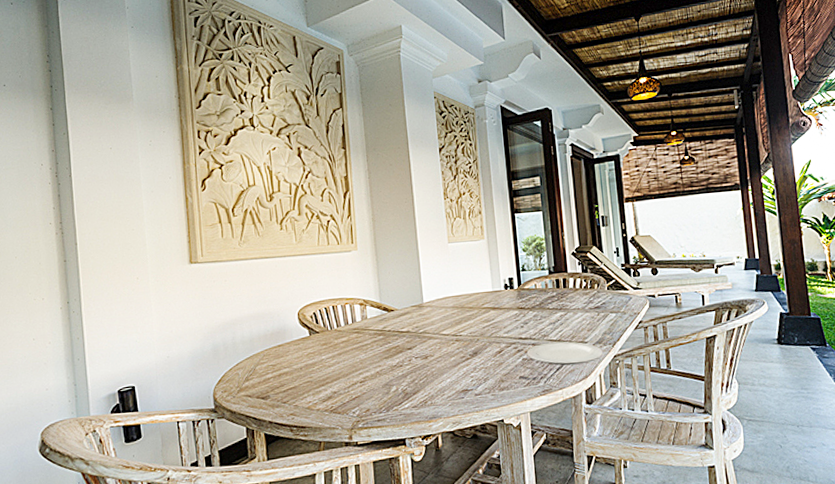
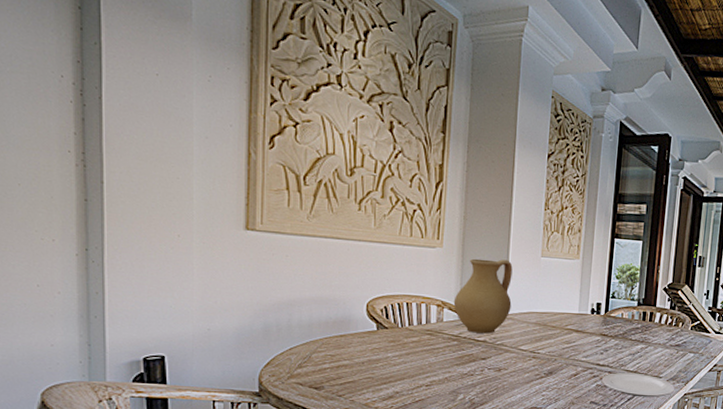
pitcher: none [374,251,428,325] -> present [453,258,513,334]

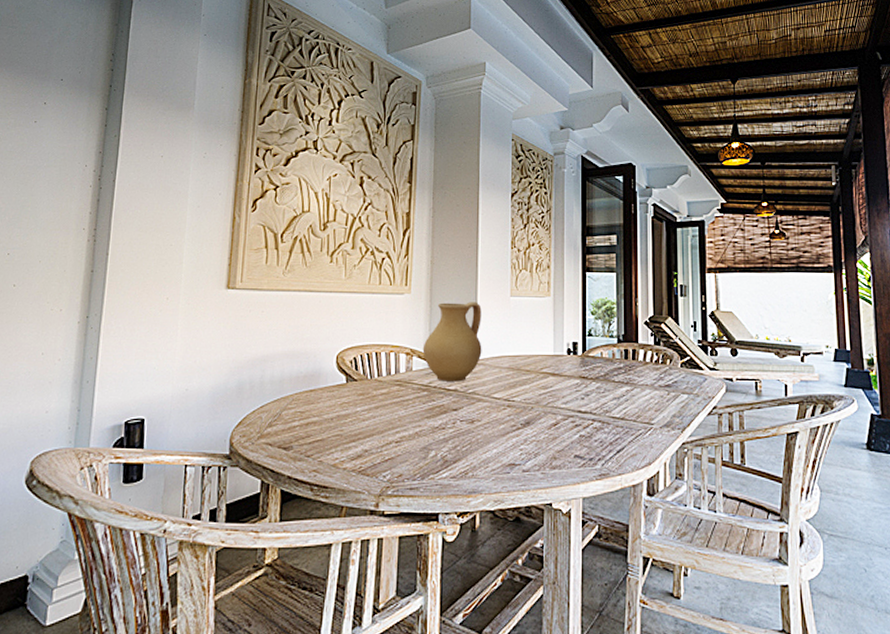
plate: present [601,372,675,398] -> none [585,419,671,449]

